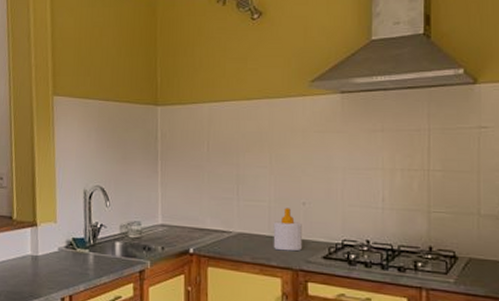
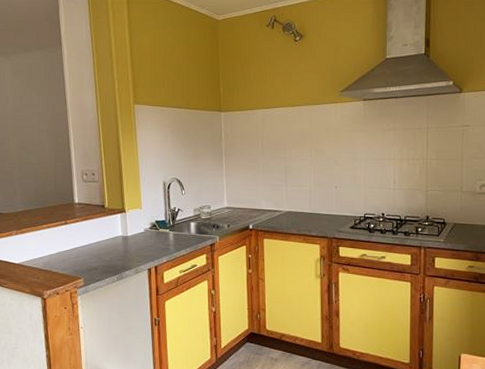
soap bottle: present [273,208,302,252] -> none [313,191,335,224]

